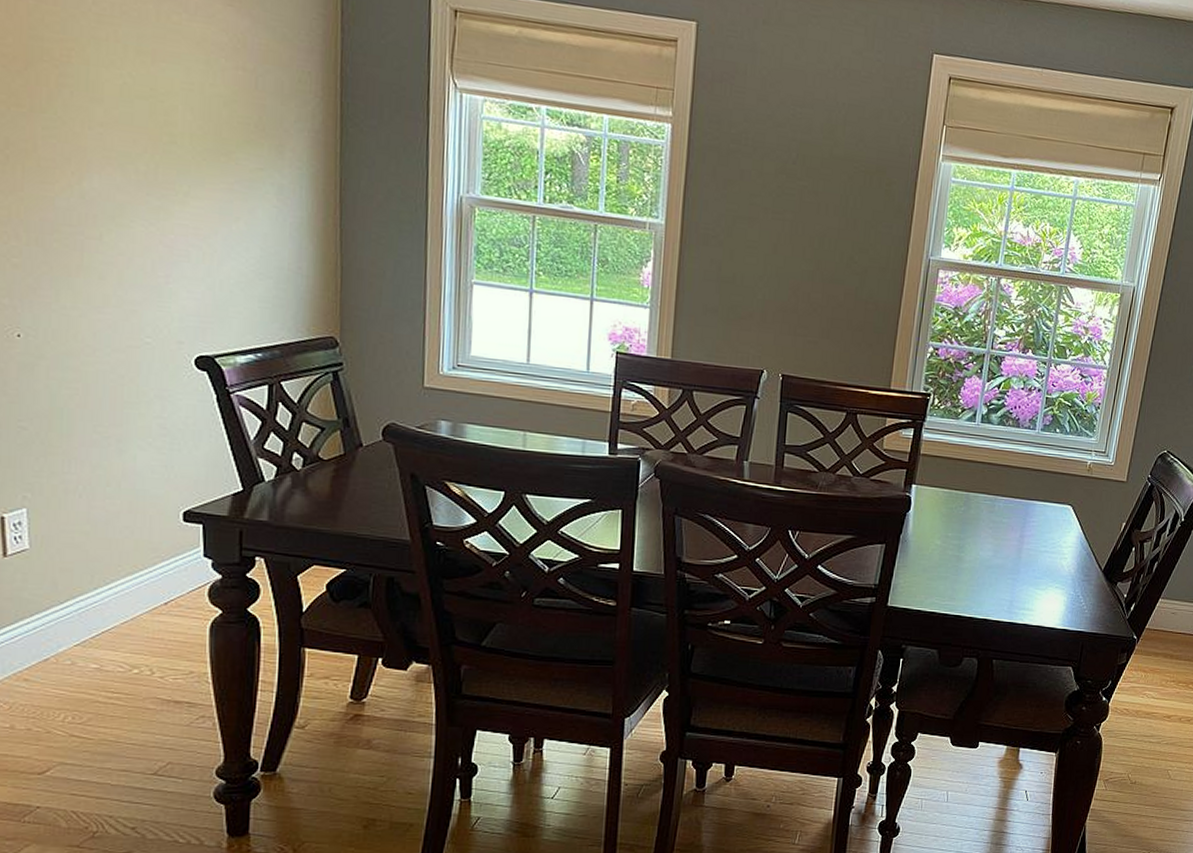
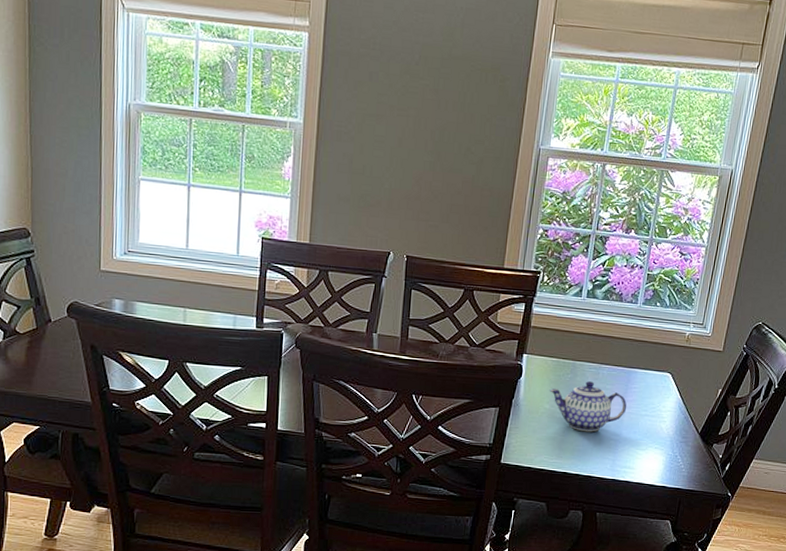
teapot: none [940,514,1025,571] -> present [549,381,627,432]

